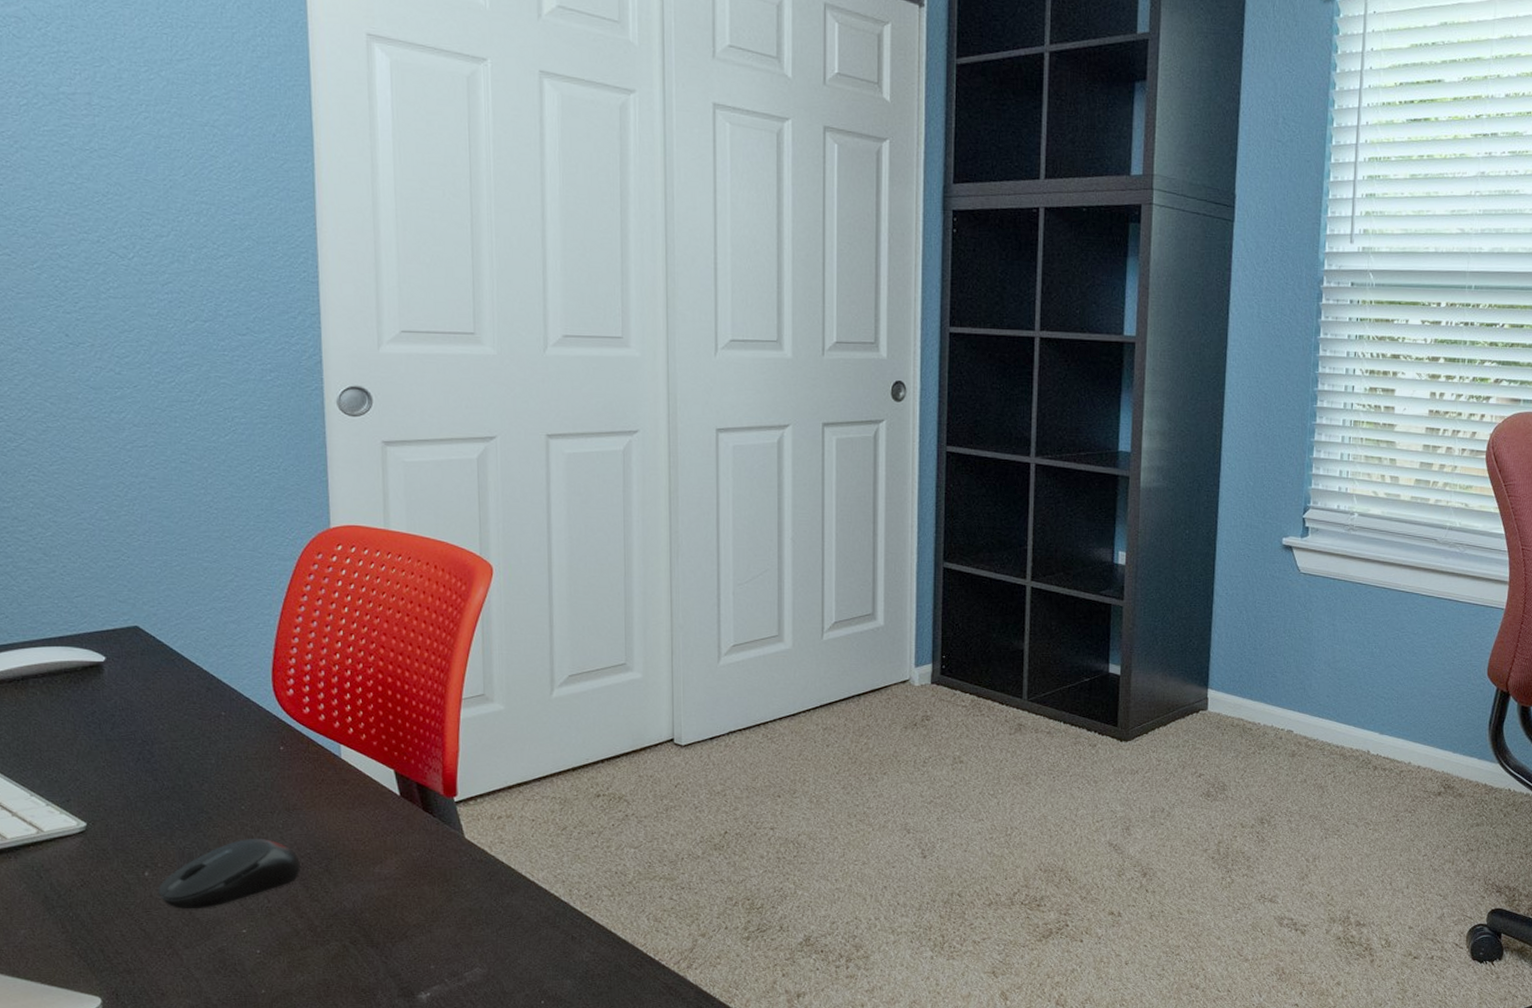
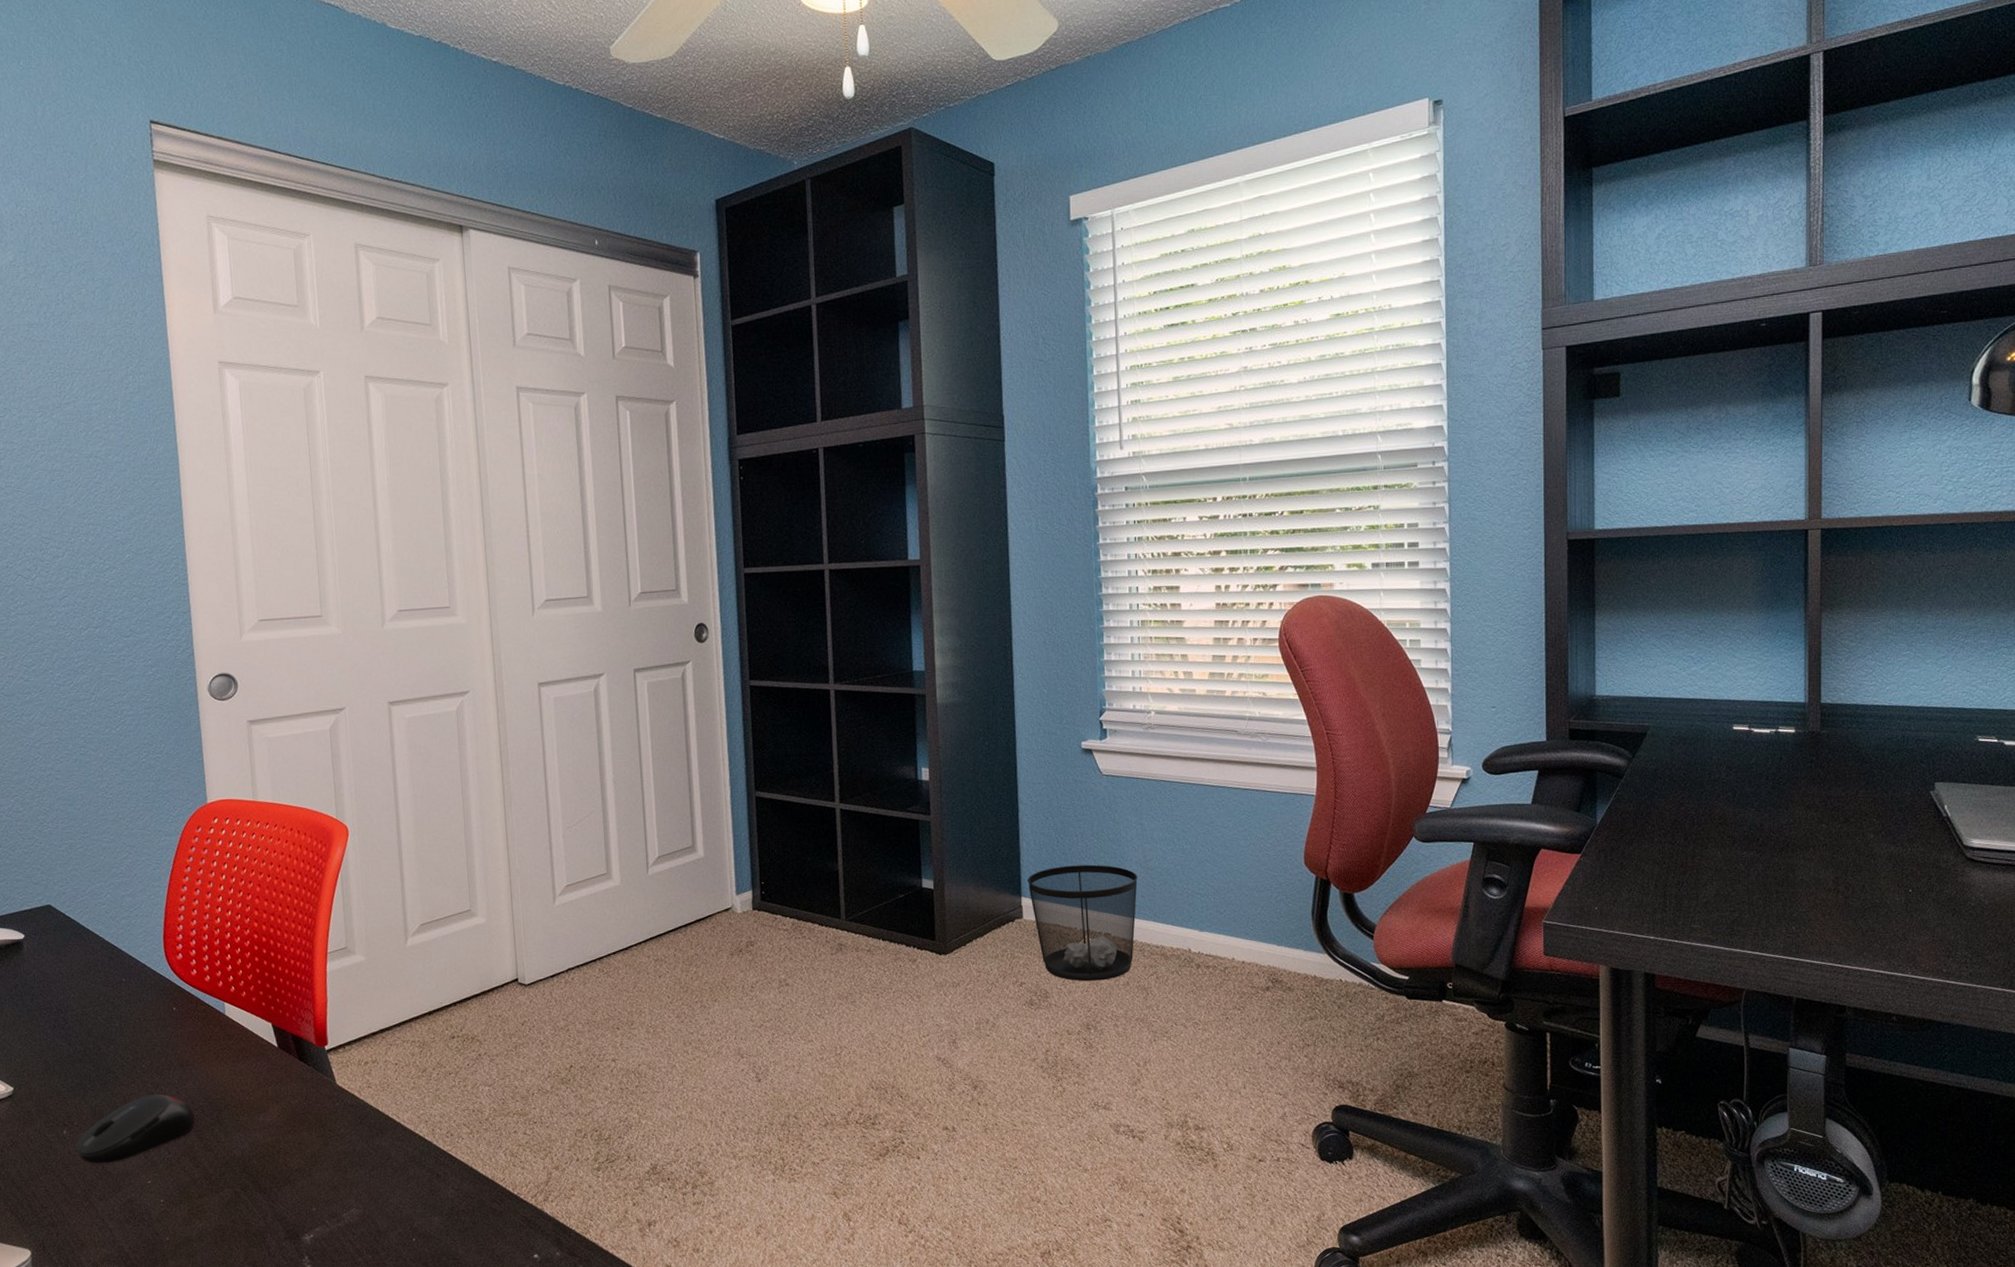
waste bin: none [1215,661,1325,777] -> present [1027,864,1138,982]

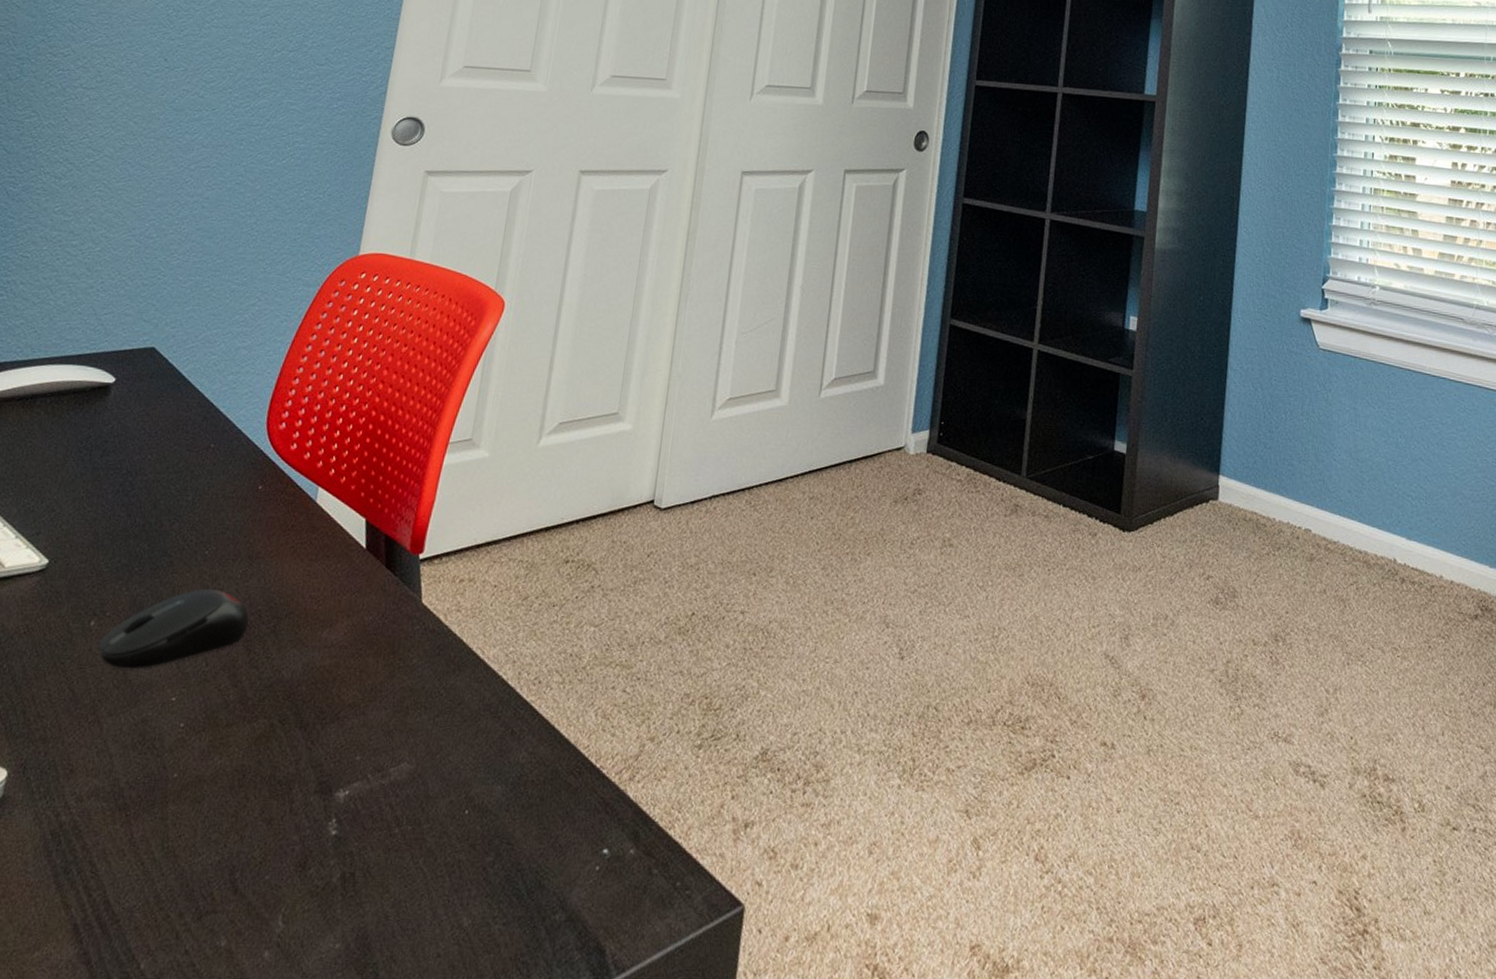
waste bin: present [1027,864,1138,982] -> none [1227,445,1346,585]

